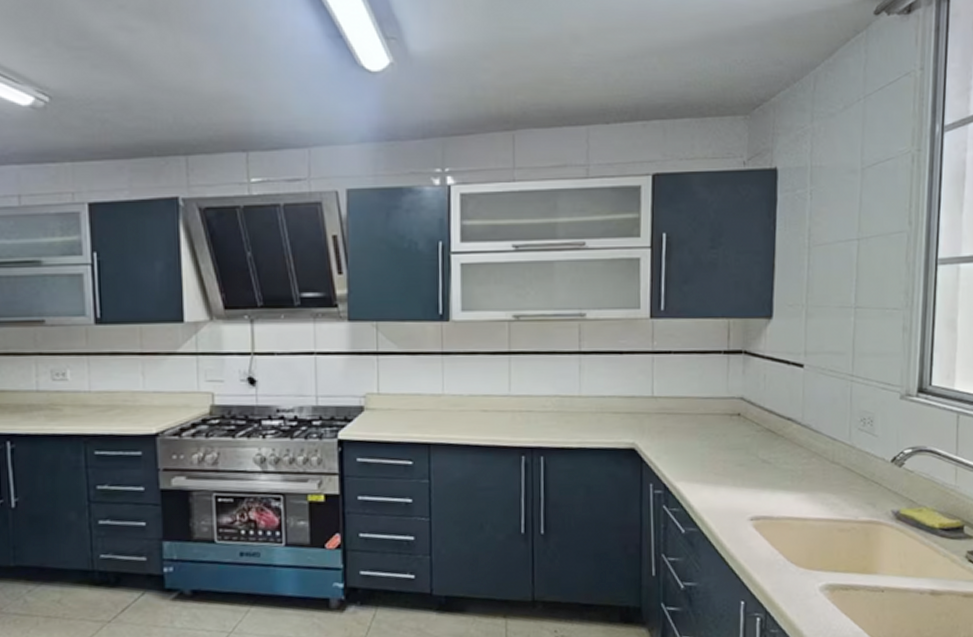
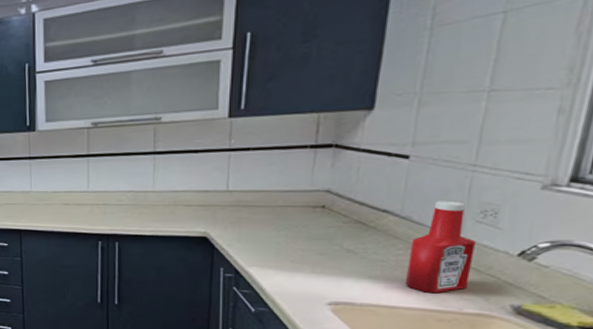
ketchup bottle: none [811,409,860,503] -> present [404,200,476,294]

